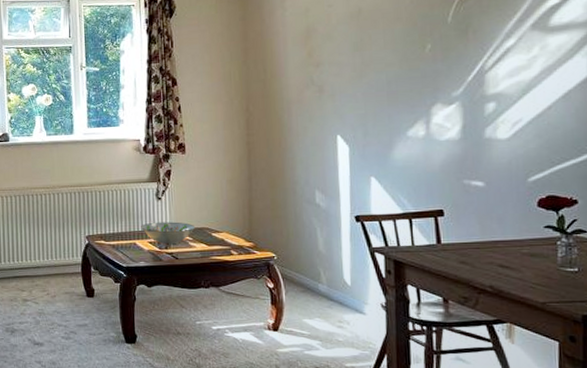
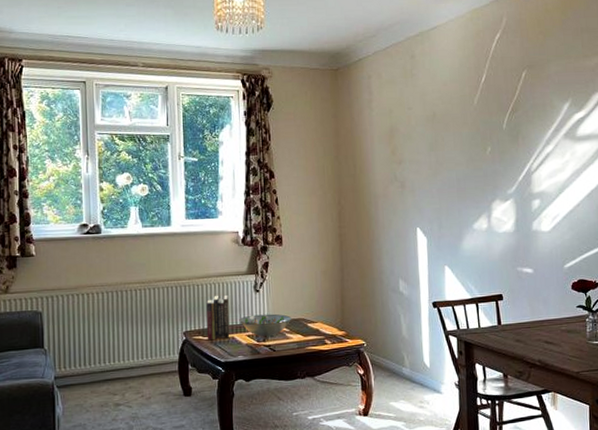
books: none [108,201,132,244] -> present [206,294,230,340]

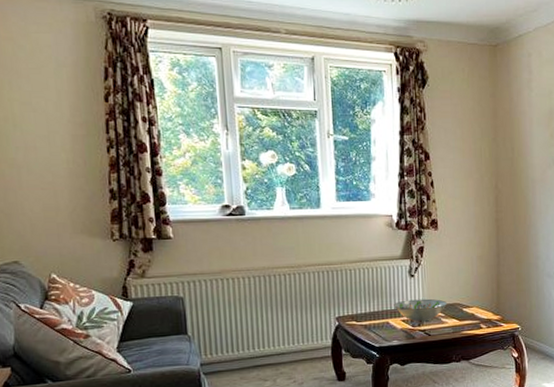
books: present [206,294,230,340] -> none [360,279,384,325]

